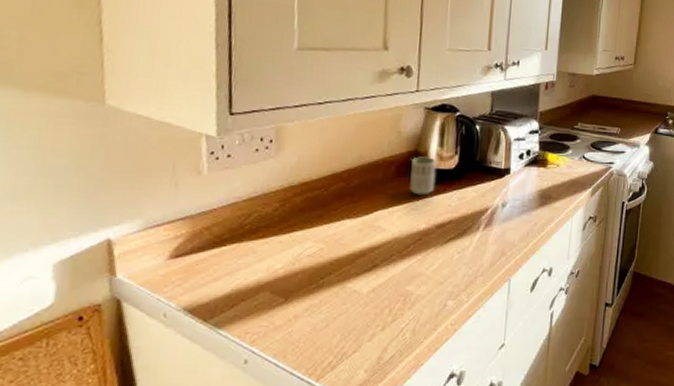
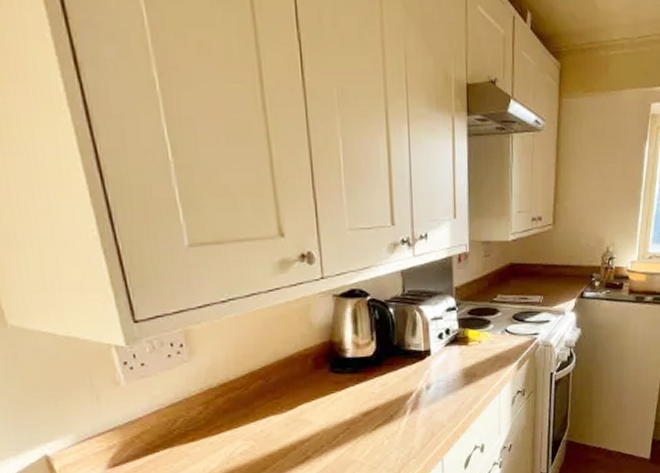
cup: present [409,156,437,196] -> none [328,346,356,386]

